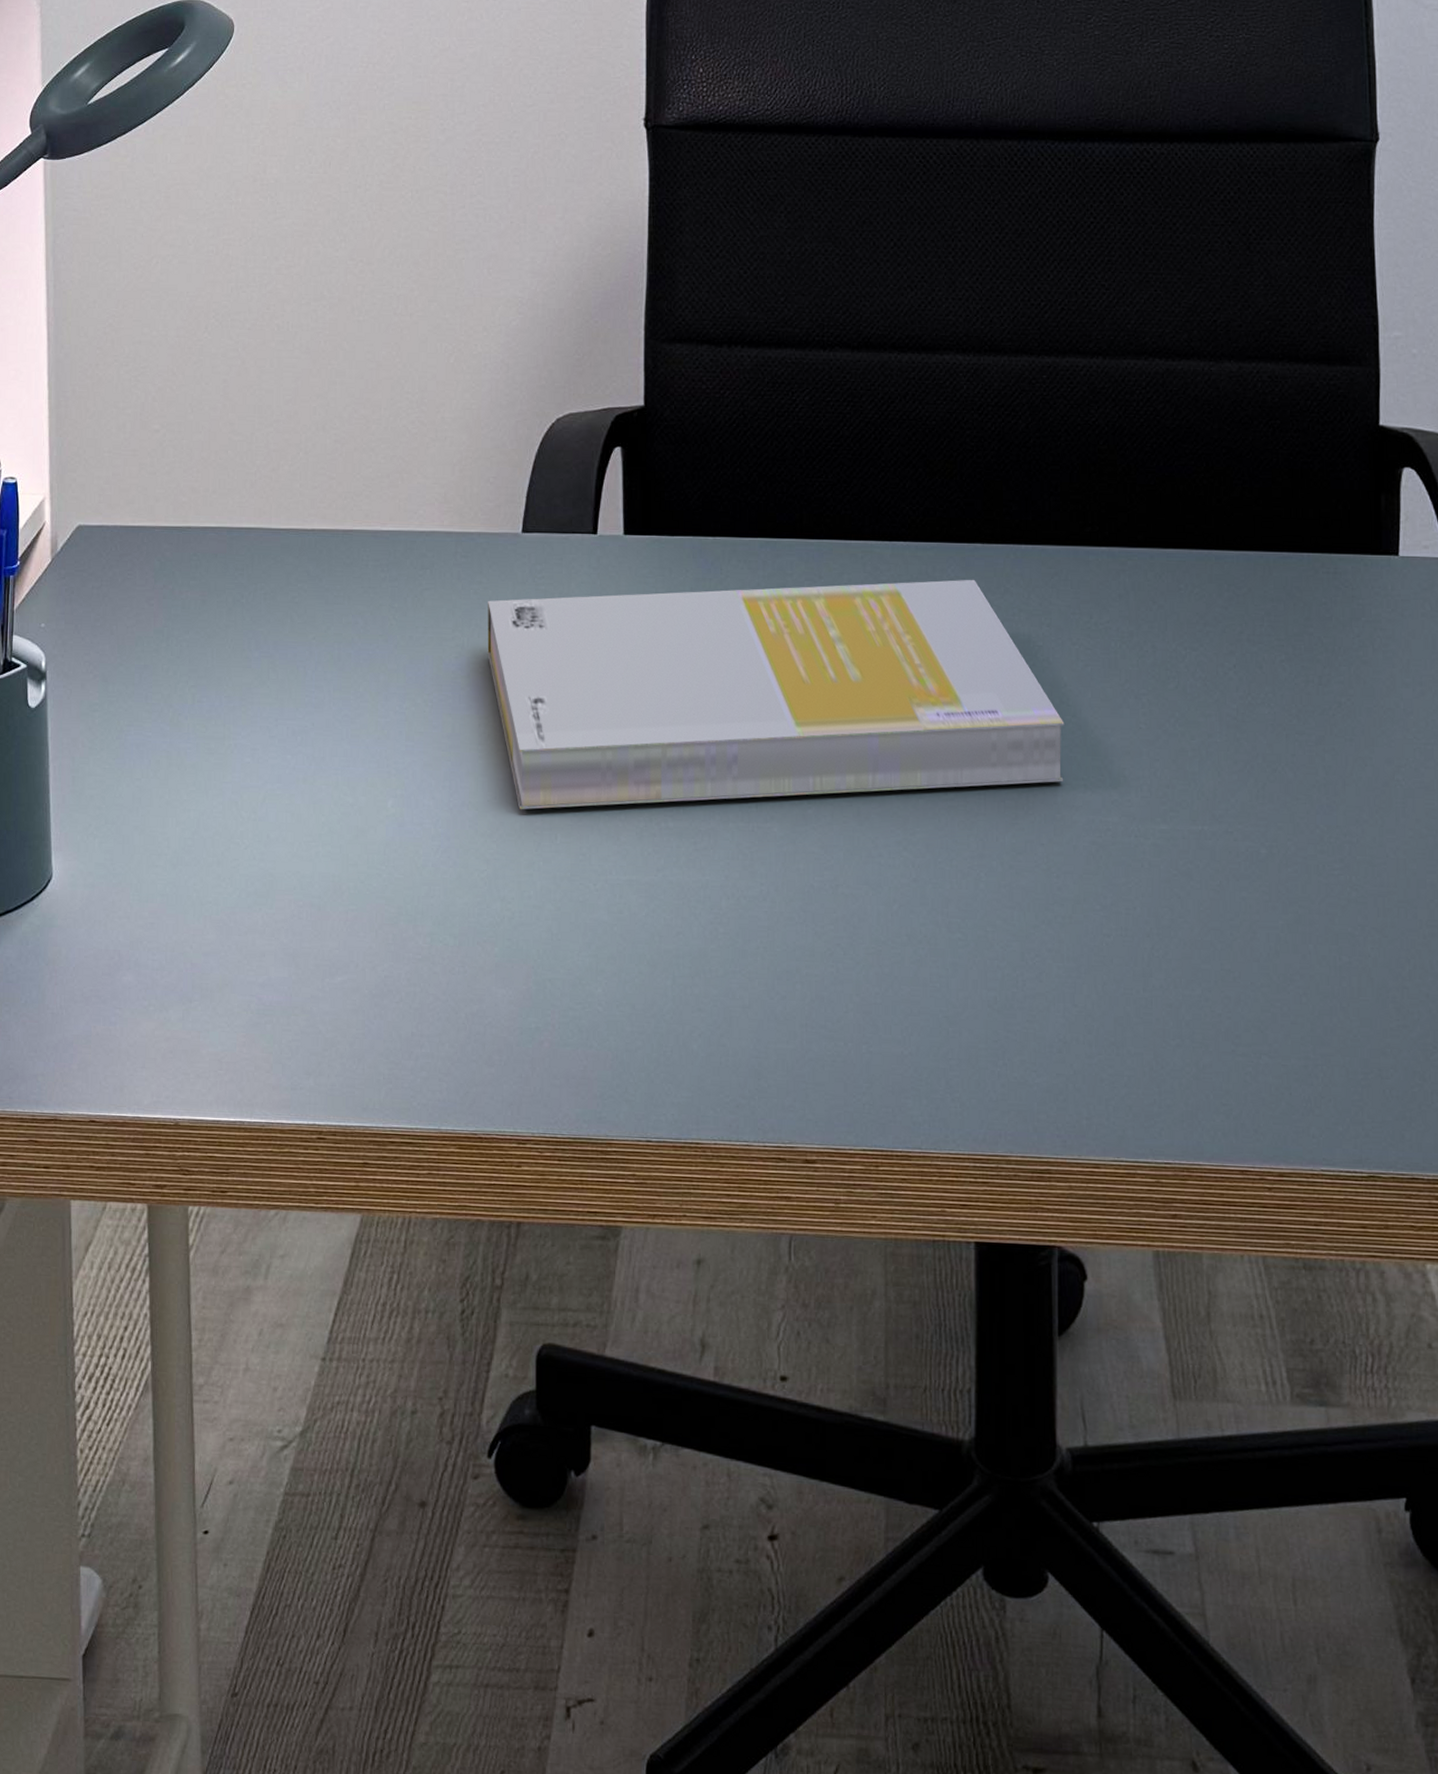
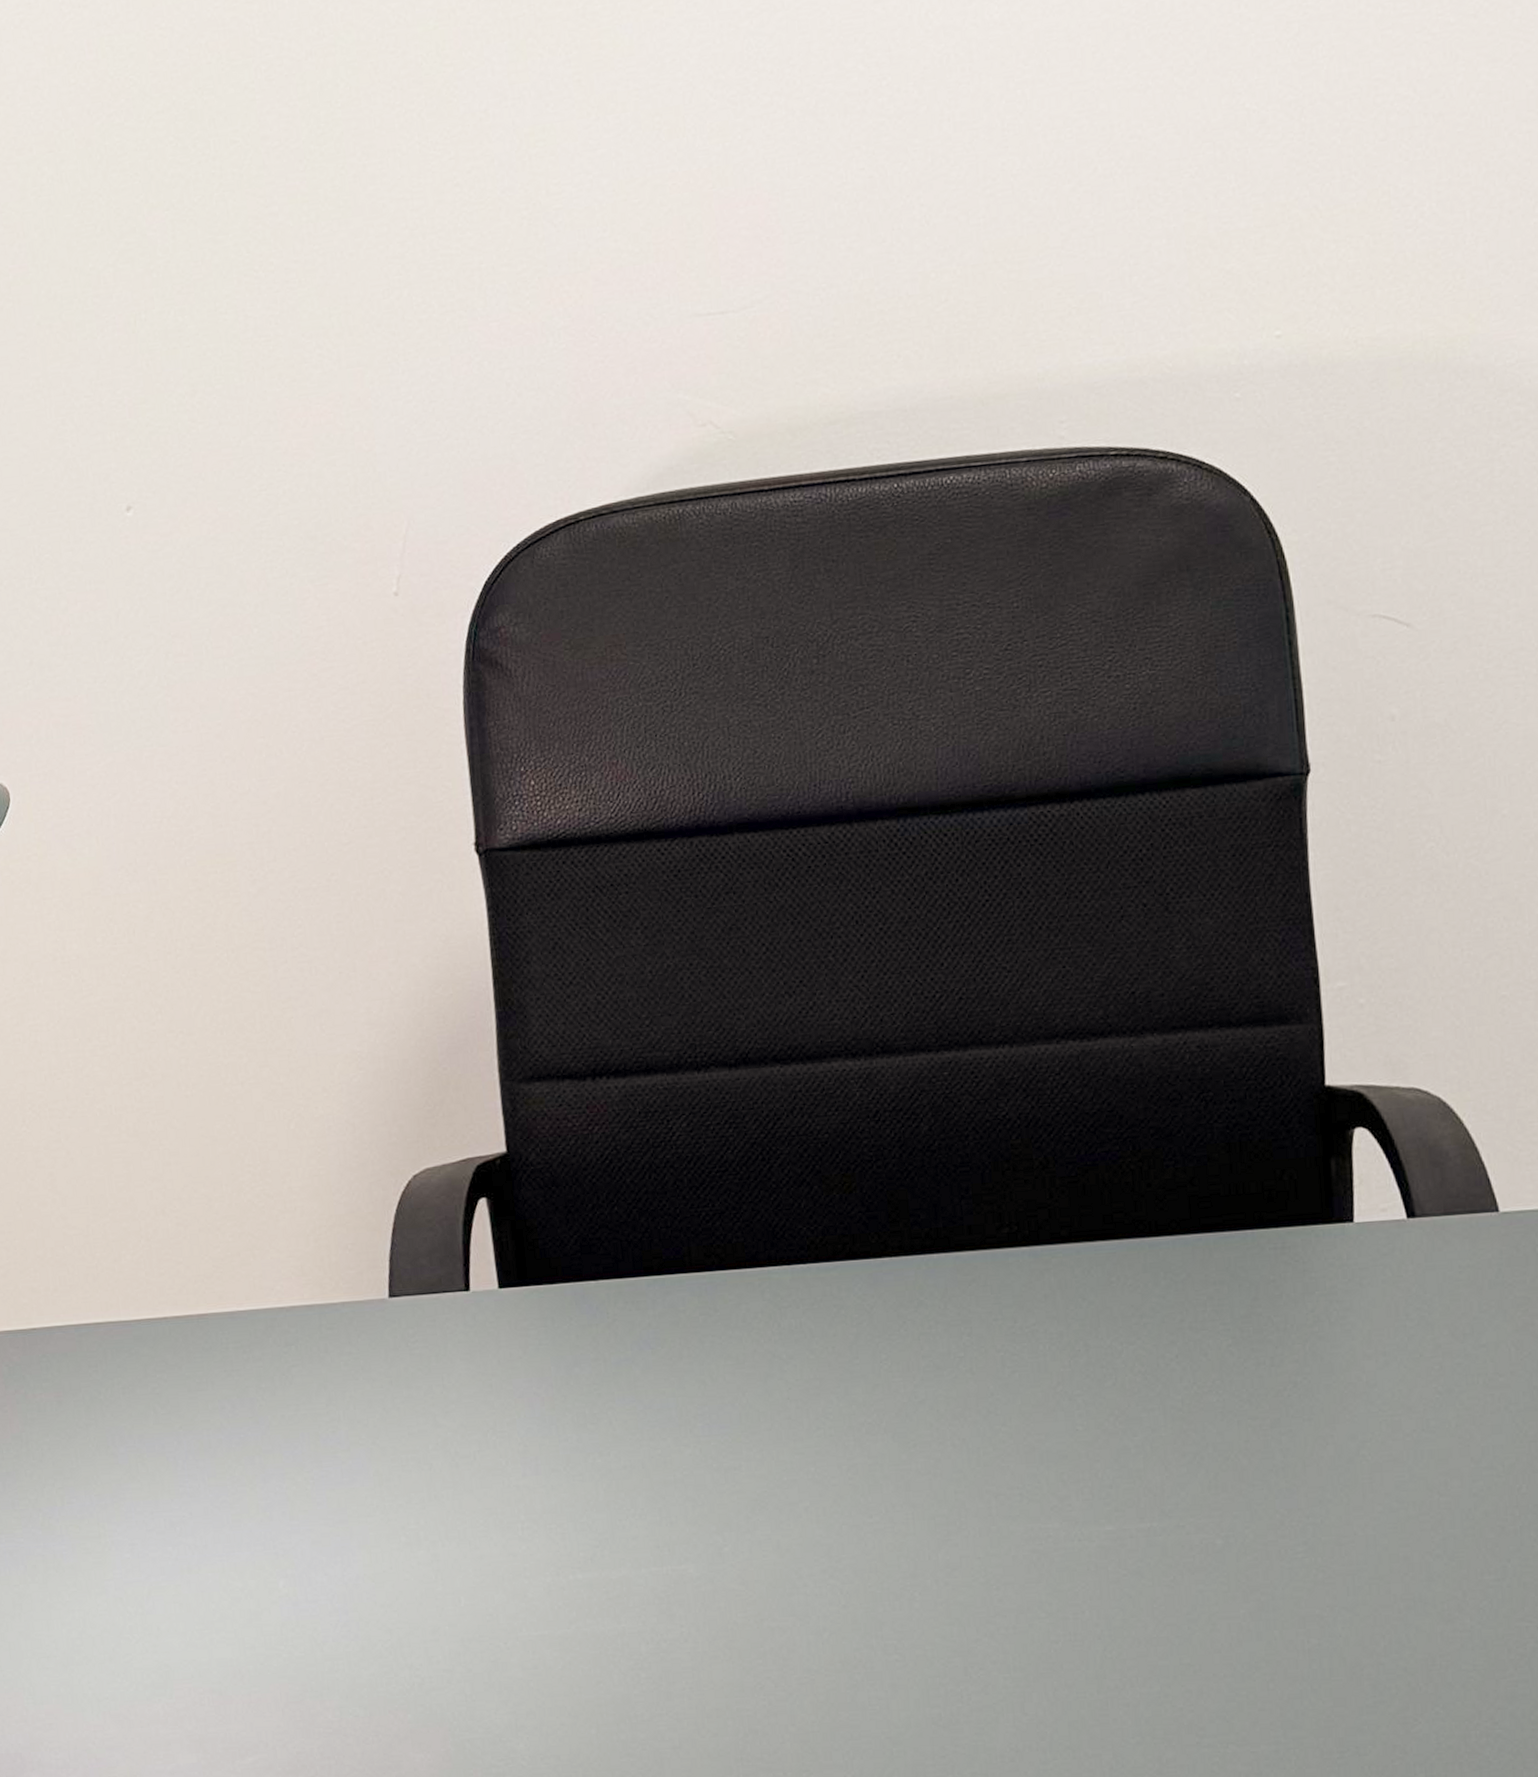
book: present [487,579,1065,810] -> none [360,1295,998,1576]

